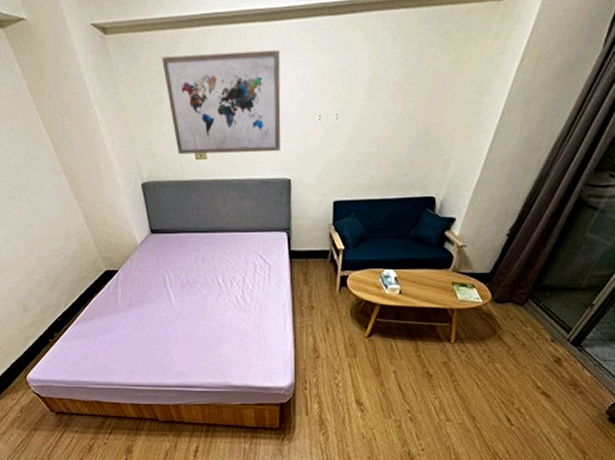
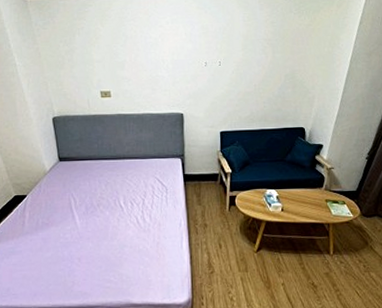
wall art: present [162,50,281,155] -> none [74,13,174,93]

